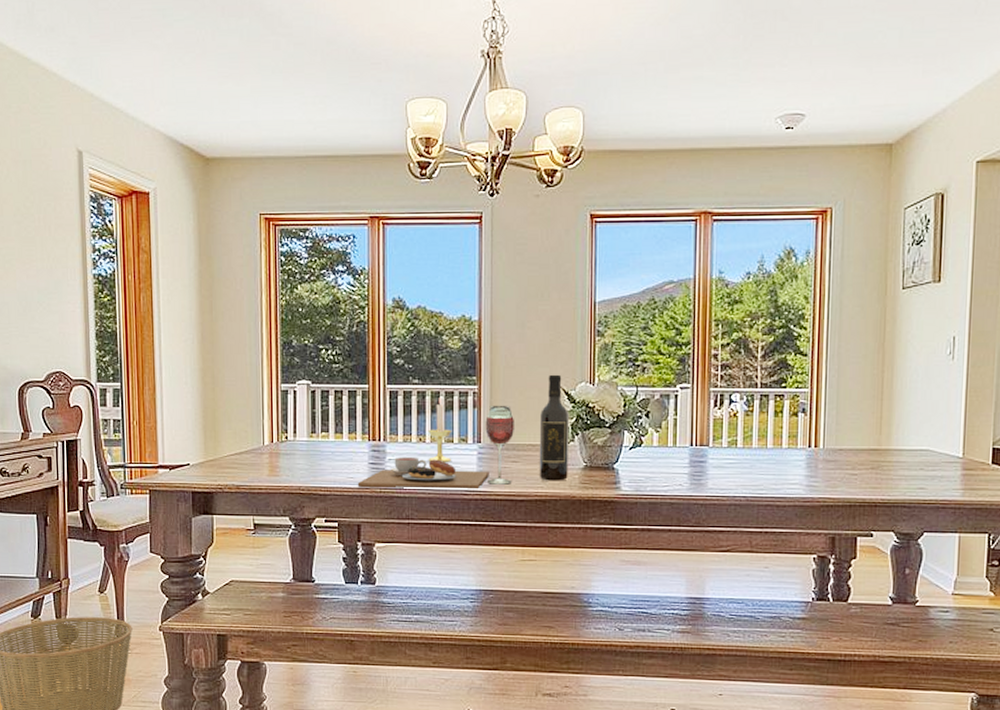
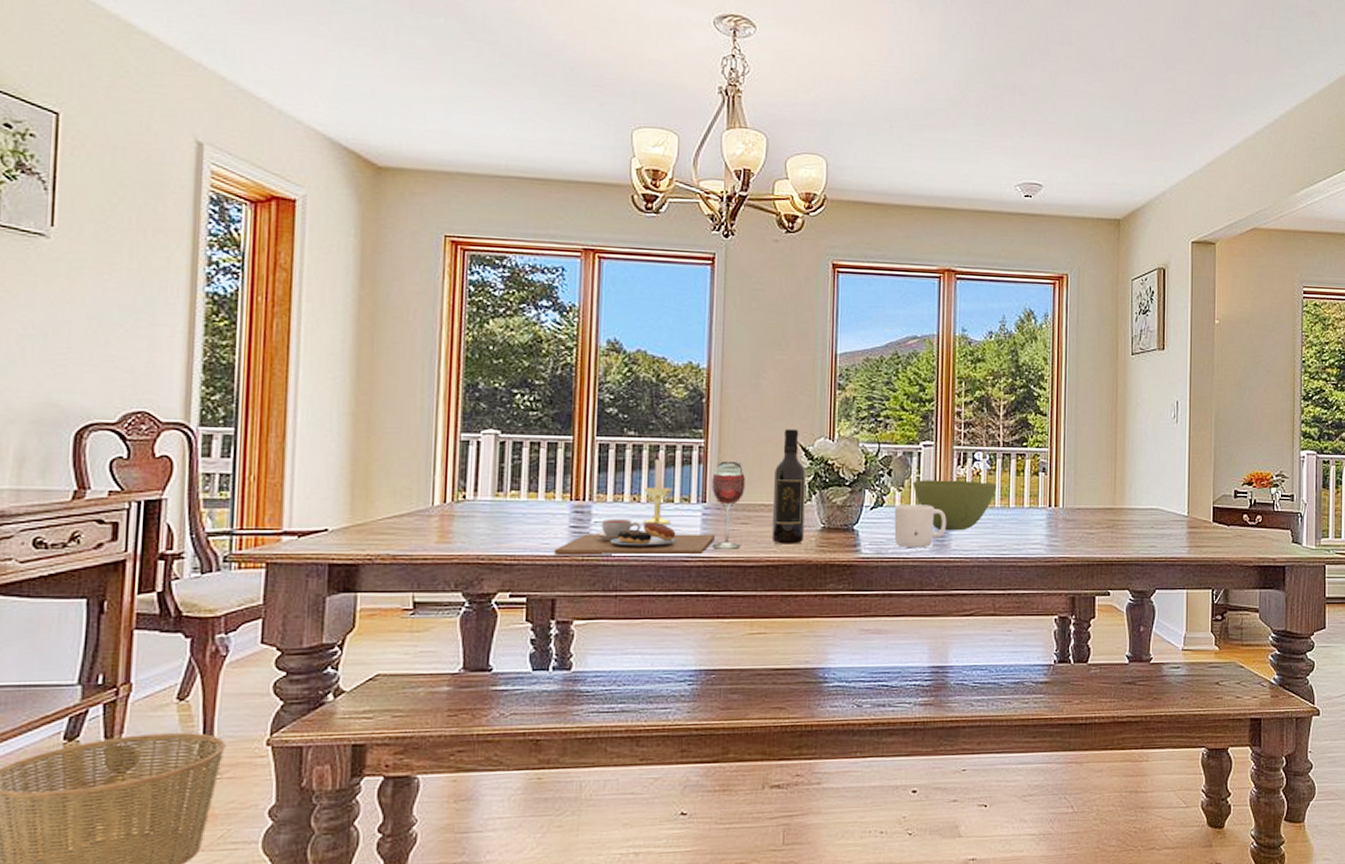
mug: none [652,445,704,485] -> present [894,504,947,547]
bowl: none [670,421,754,471] -> present [913,480,996,531]

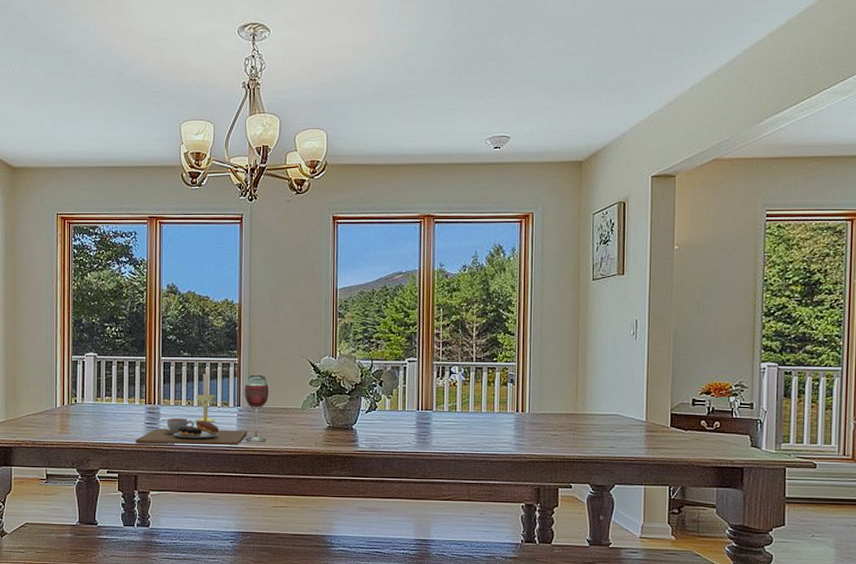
wine bottle: present [771,428,807,544] -> none [289,349,315,439]
mug: present [894,504,947,547] -> none [385,409,428,444]
bowl: present [913,480,996,531] -> none [400,389,470,431]

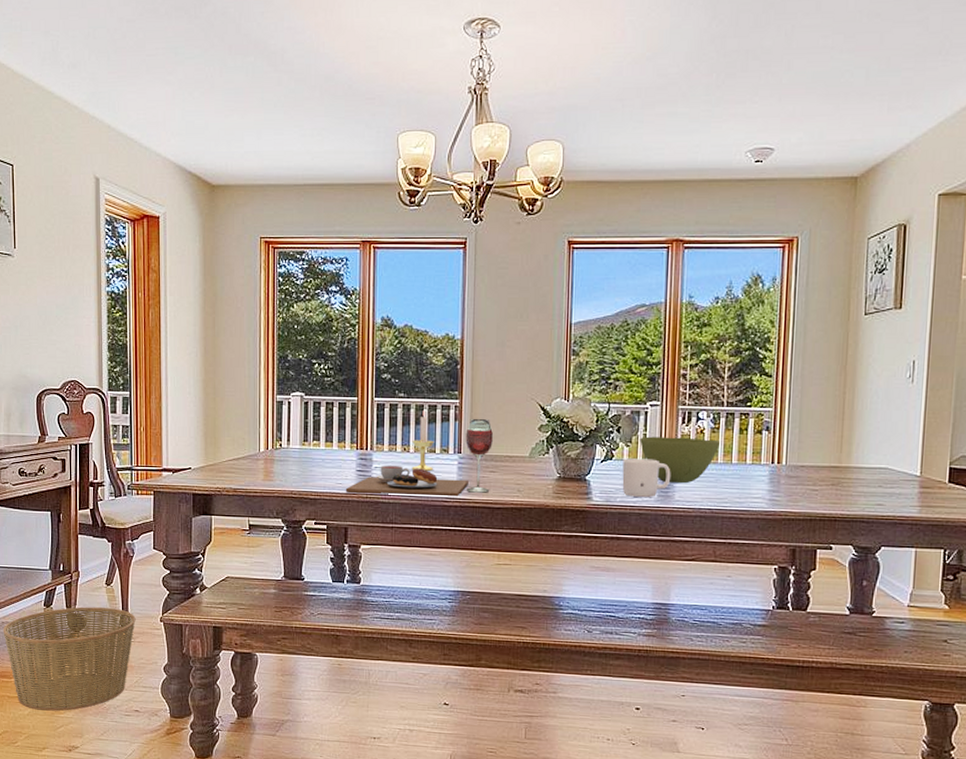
mug: none [385,409,428,444] -> present [622,458,671,497]
bowl: none [400,389,470,431] -> present [640,436,719,484]

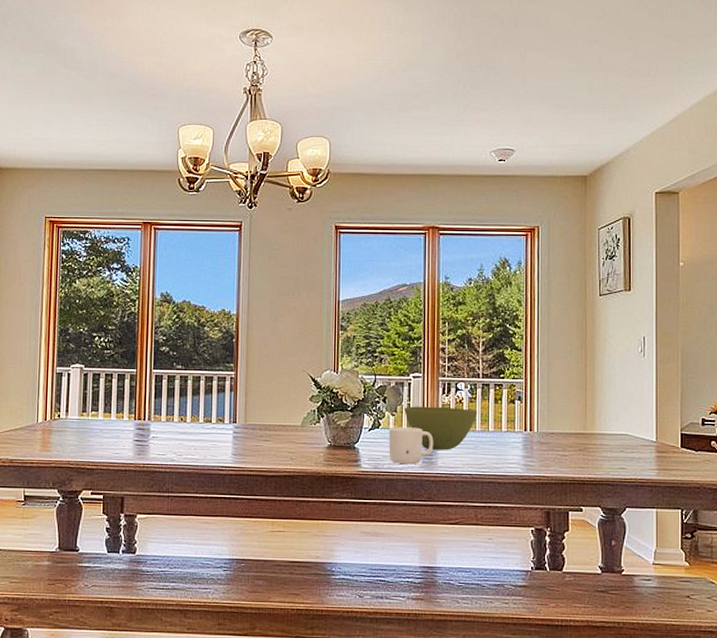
place setting: present [345,465,468,497] -> none [122,435,243,466]
candlestick: present [411,410,435,471] -> none [188,382,211,440]
wineglass: present [465,418,494,493] -> none [240,389,268,461]

